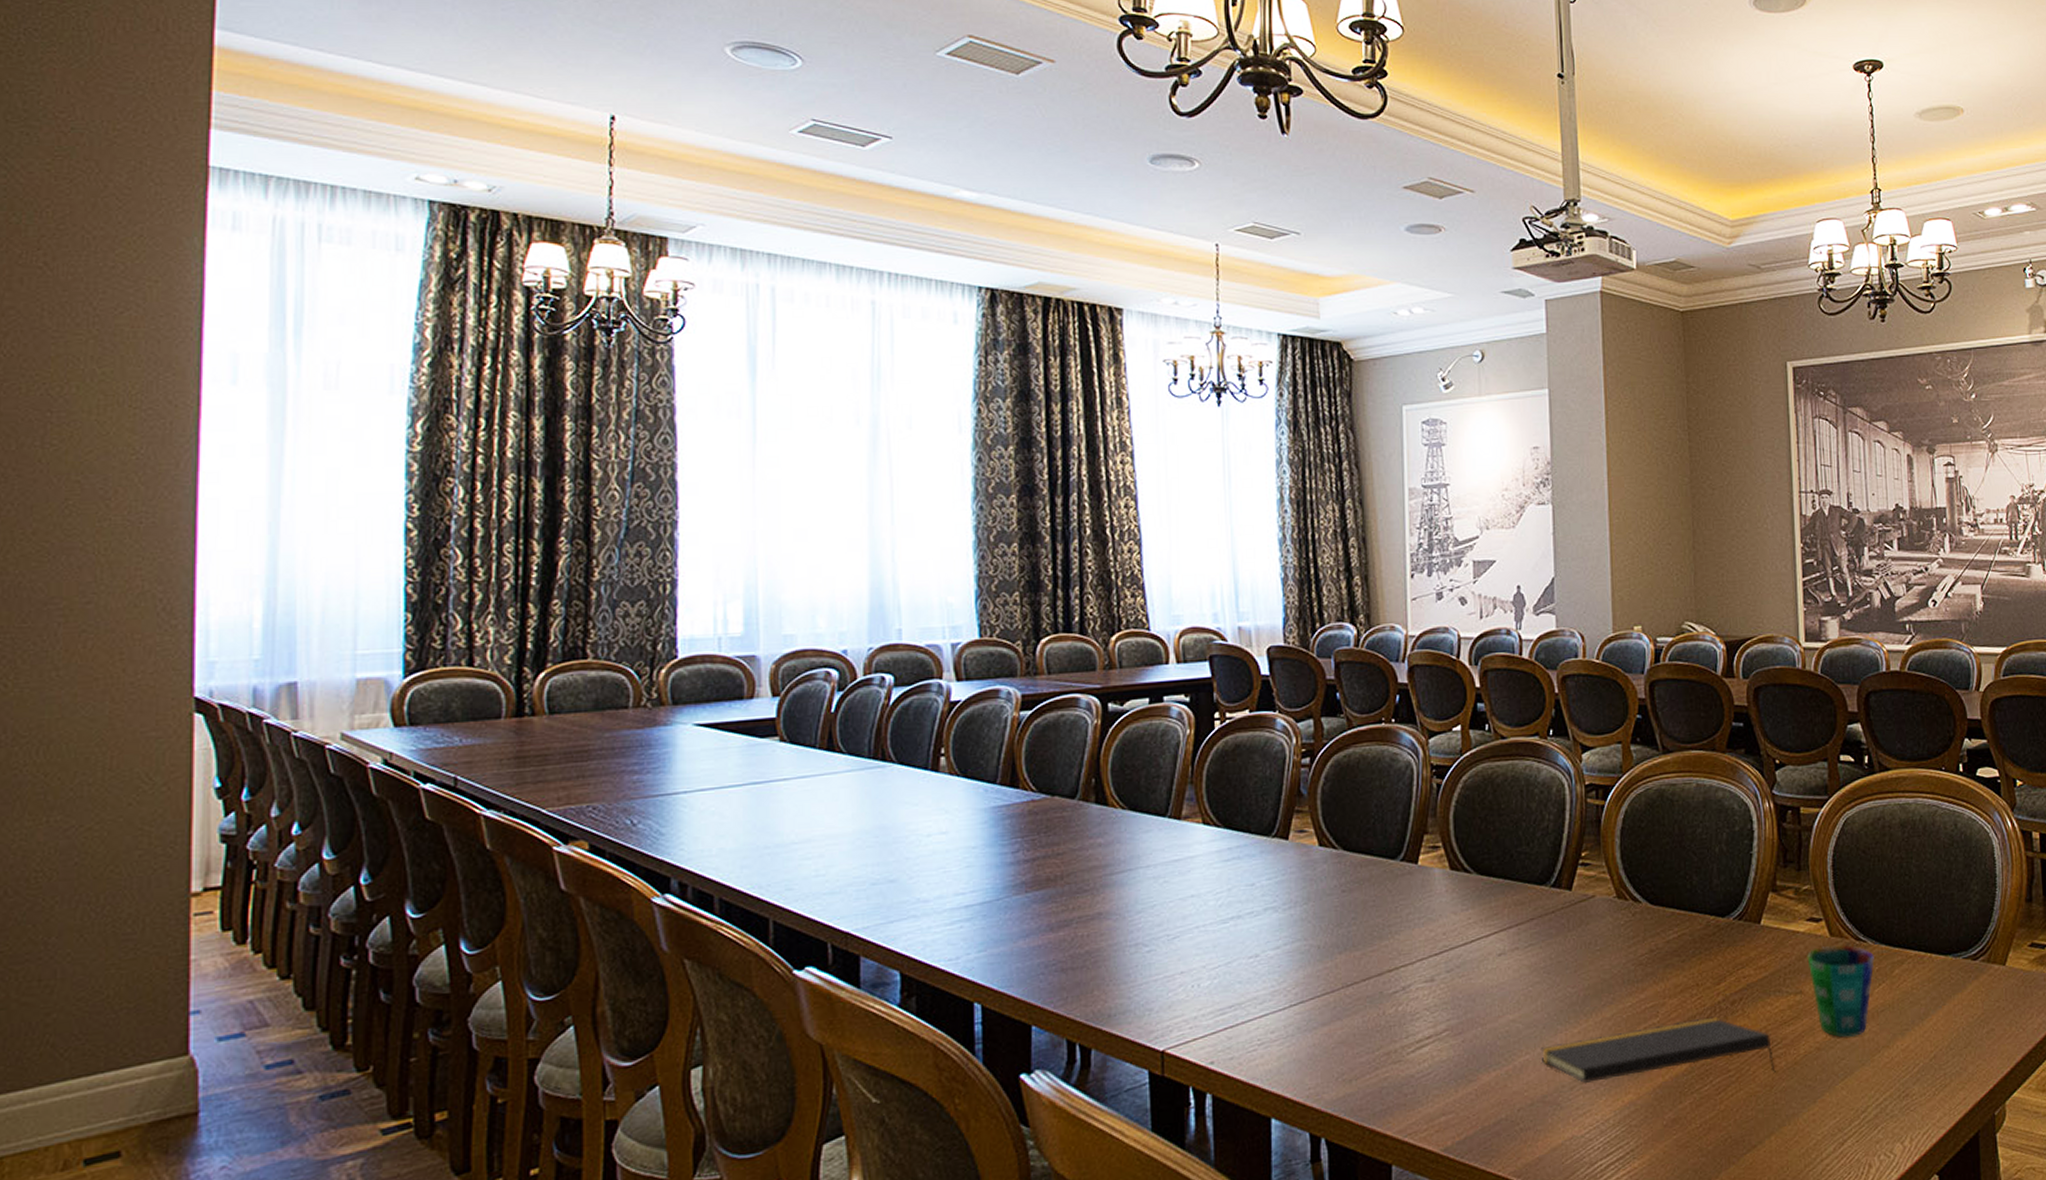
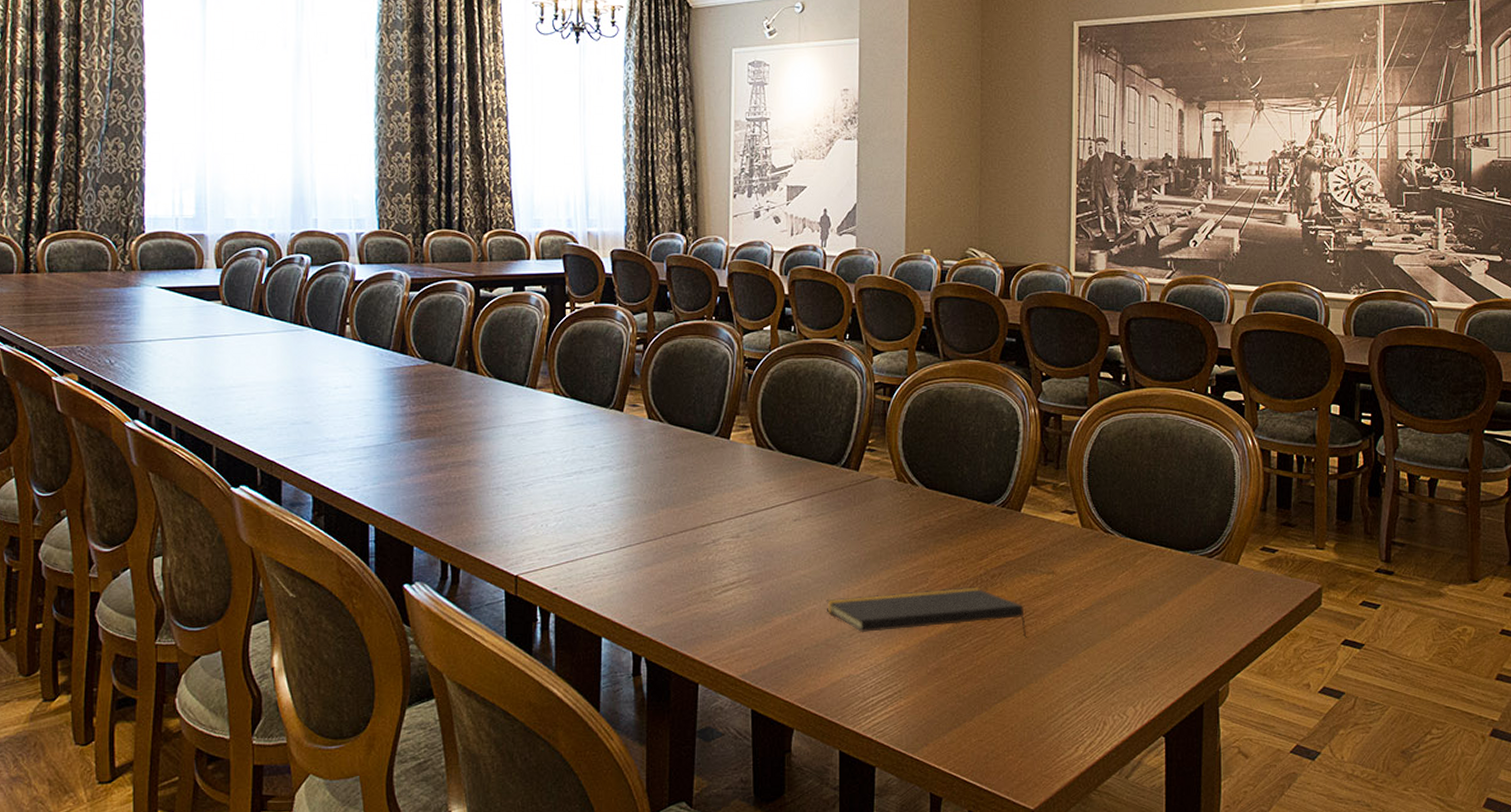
cup: present [1807,944,1874,1038] -> none [1060,534,1120,614]

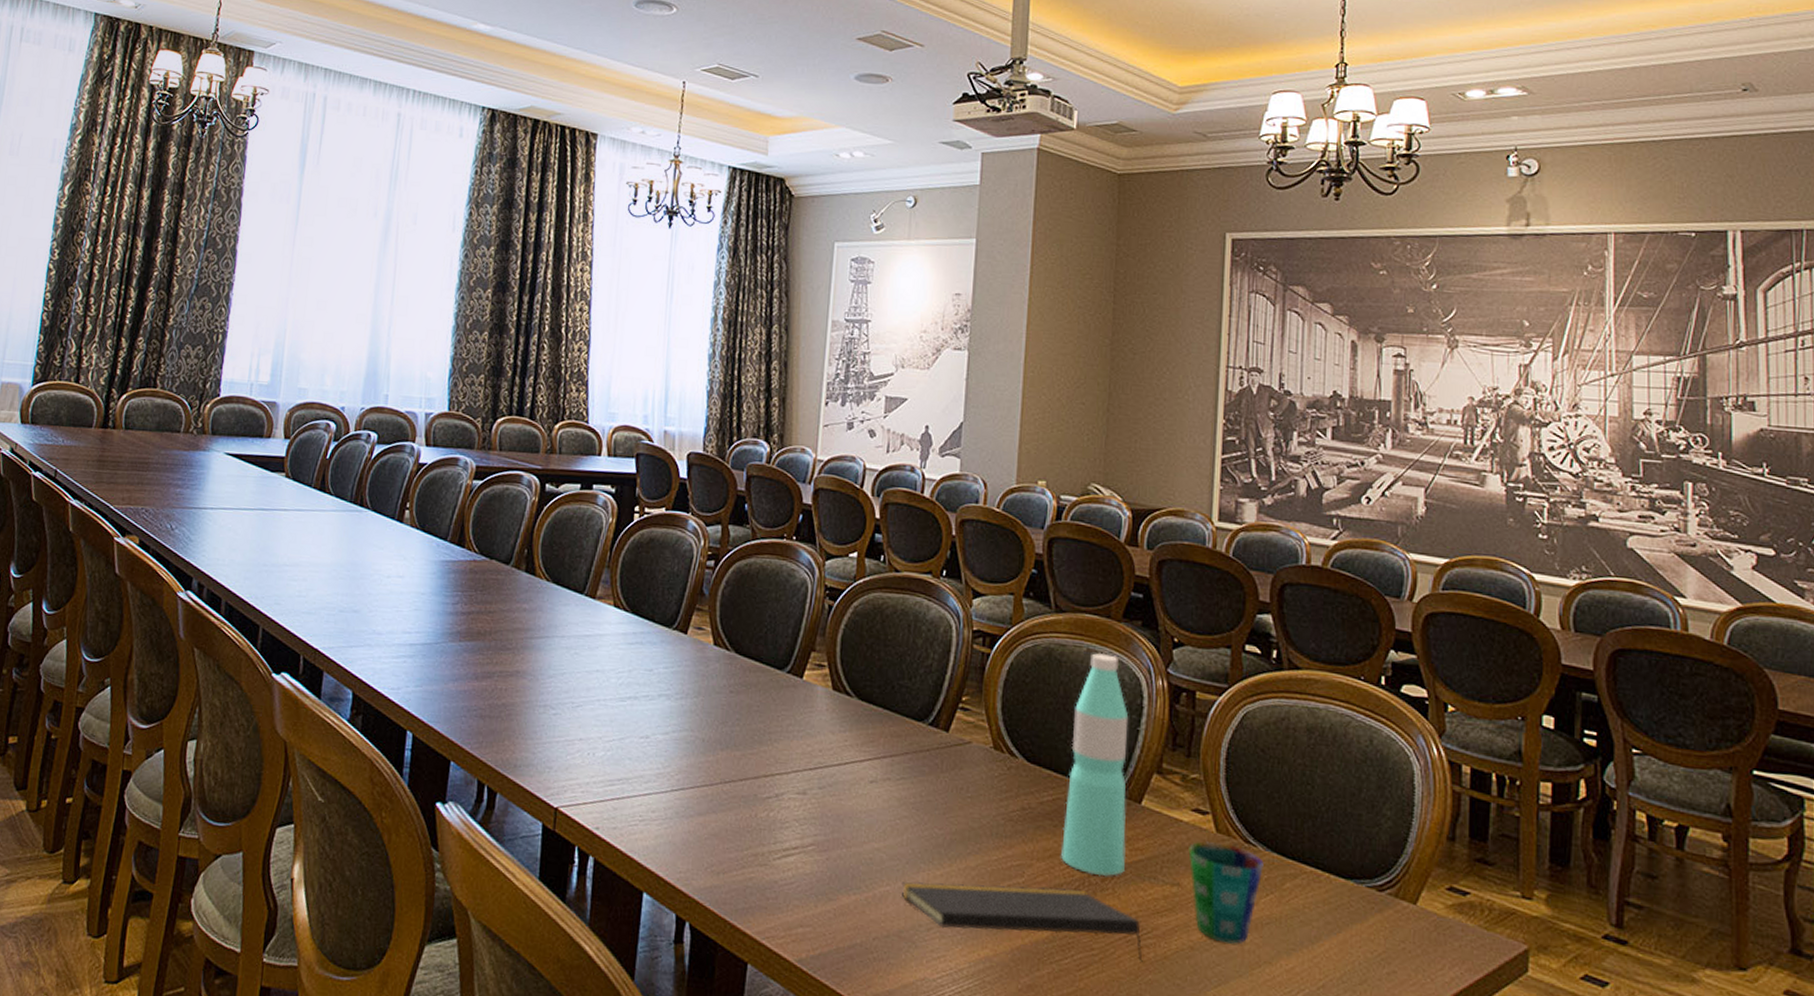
water bottle: none [958,391,1011,574] -> present [1061,652,1129,877]
cup: none [1060,534,1120,614] -> present [1188,841,1264,944]

